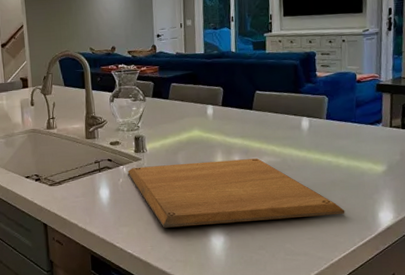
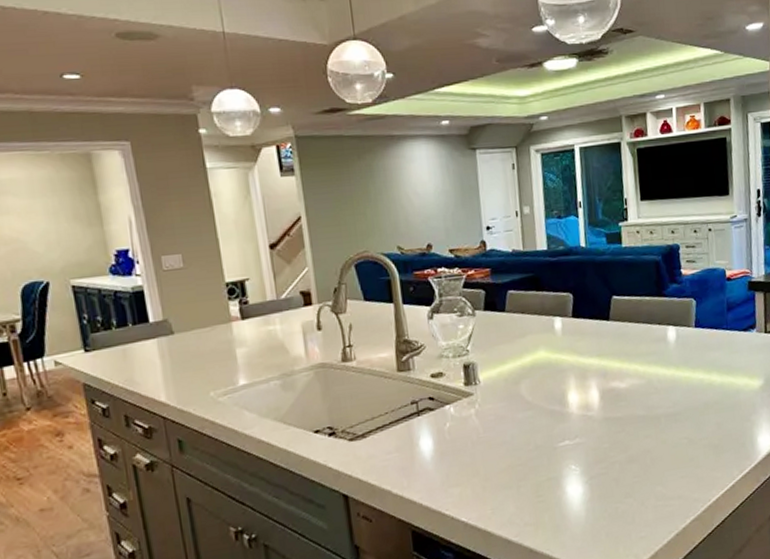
chopping board: present [127,158,345,228] -> none [456,382,722,483]

